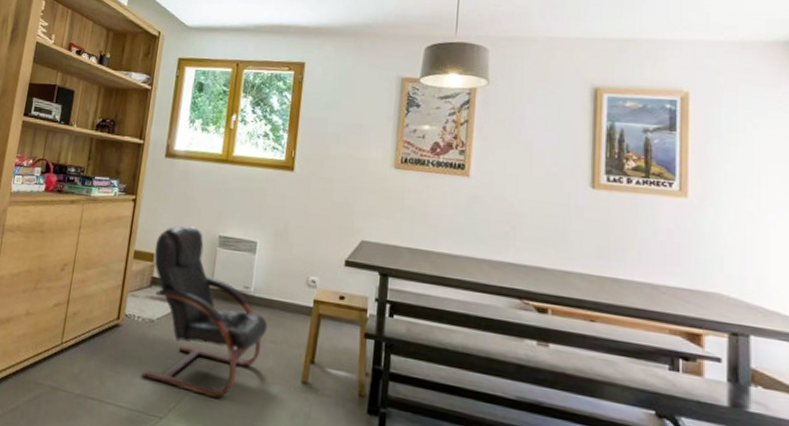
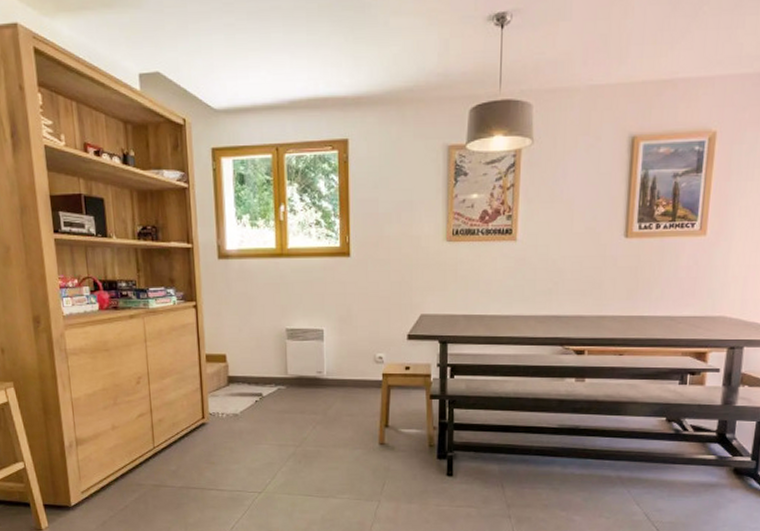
armchair: present [141,225,268,398] -> none [225,324,344,468]

